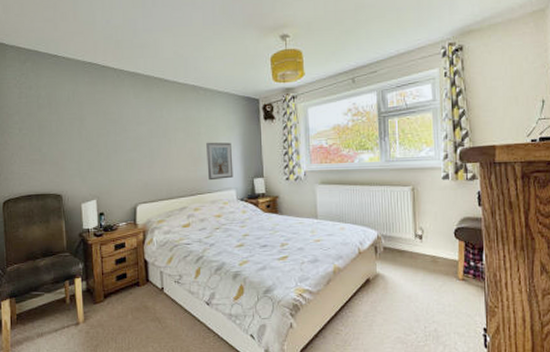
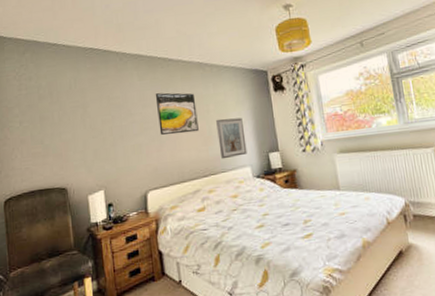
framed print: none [149,112,189,153] -> present [155,93,199,135]

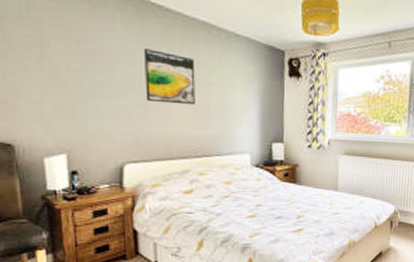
picture frame: present [216,117,247,160] -> none [217,95,249,142]

